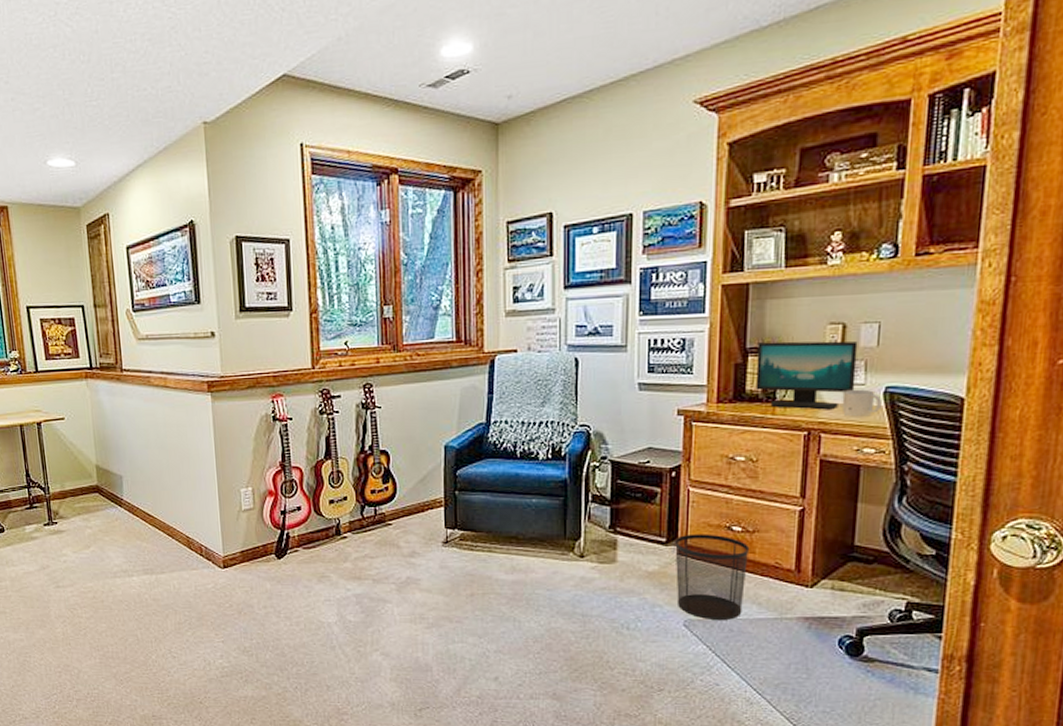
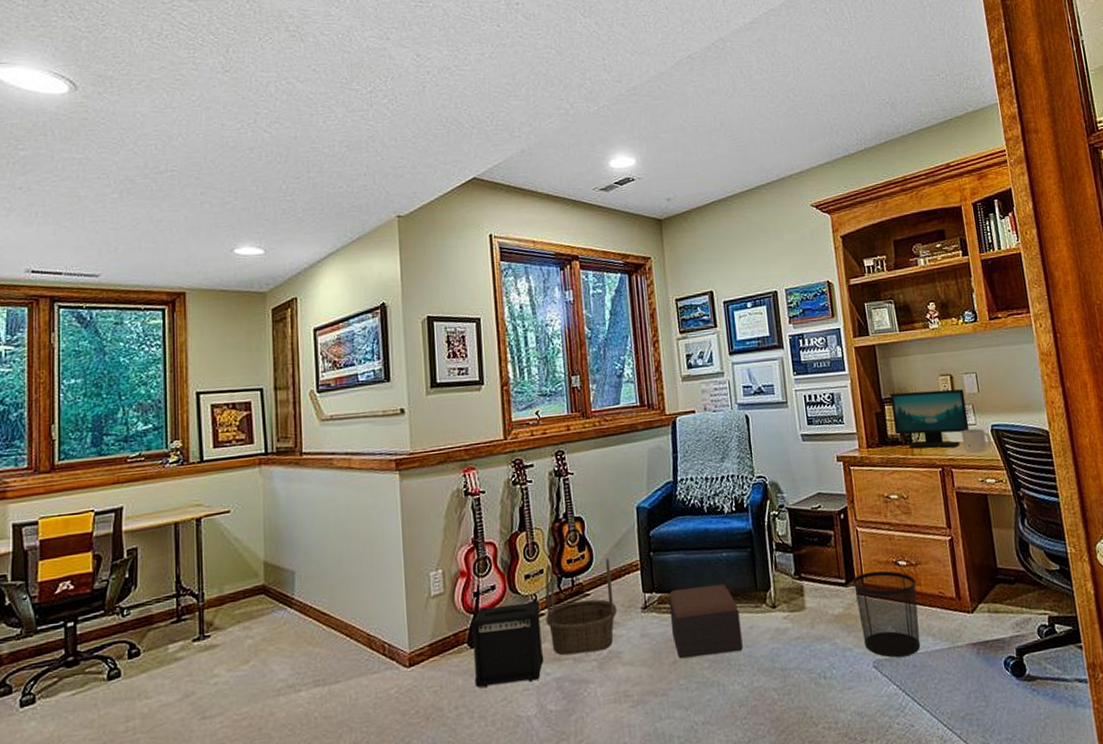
amplifier: none [278,525,345,595] -> present [471,601,544,688]
basket: none [348,492,418,576] -> present [545,558,618,656]
footstool: none [471,528,544,593] -> present [668,583,743,659]

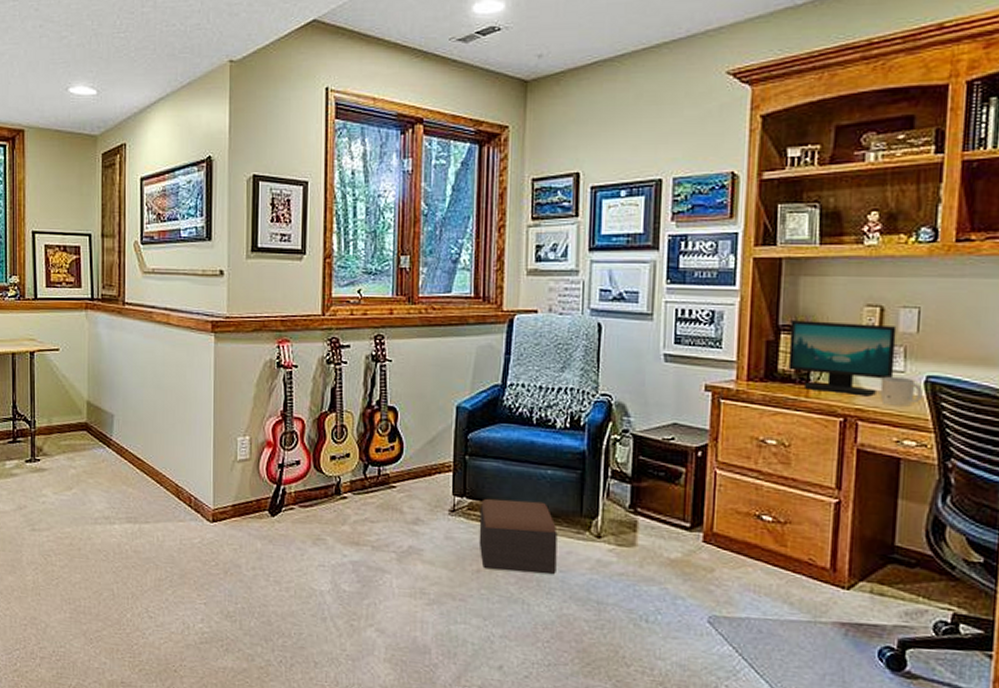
amplifier: present [471,601,544,688] -> none [272,480,344,560]
basket: present [545,558,618,656] -> none [347,450,423,545]
waste bin: present [853,570,921,658] -> none [699,520,781,619]

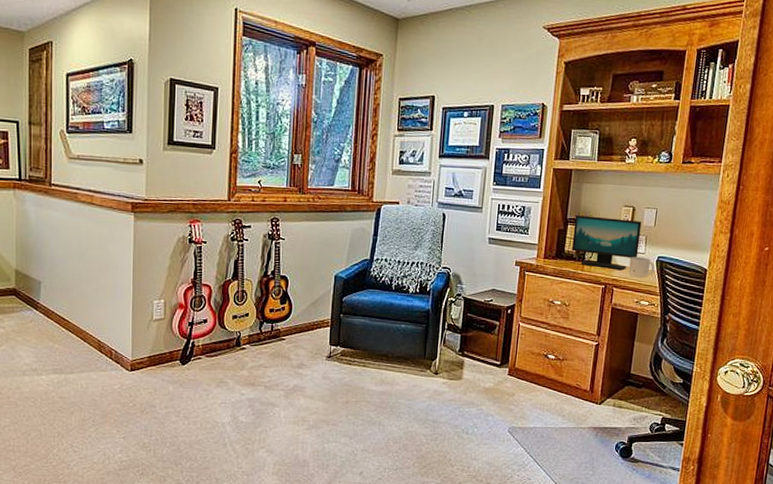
footstool: present [479,498,558,574] -> none [348,346,407,402]

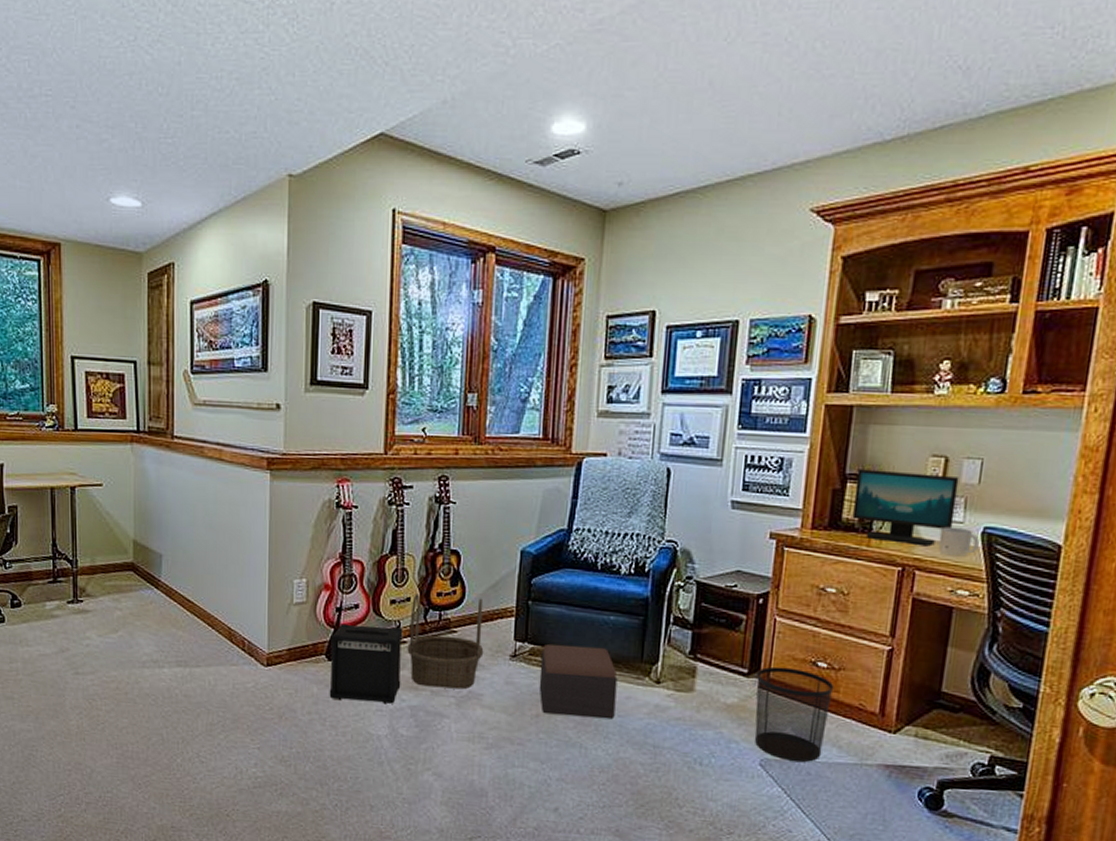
amplifier: none [183,335,243,398] -> present [329,623,403,705]
basket: none [246,310,306,384] -> present [407,593,484,690]
footstool: none [348,346,407,402] -> present [539,643,618,718]
waste bin: none [505,359,560,428] -> present [754,666,835,762]

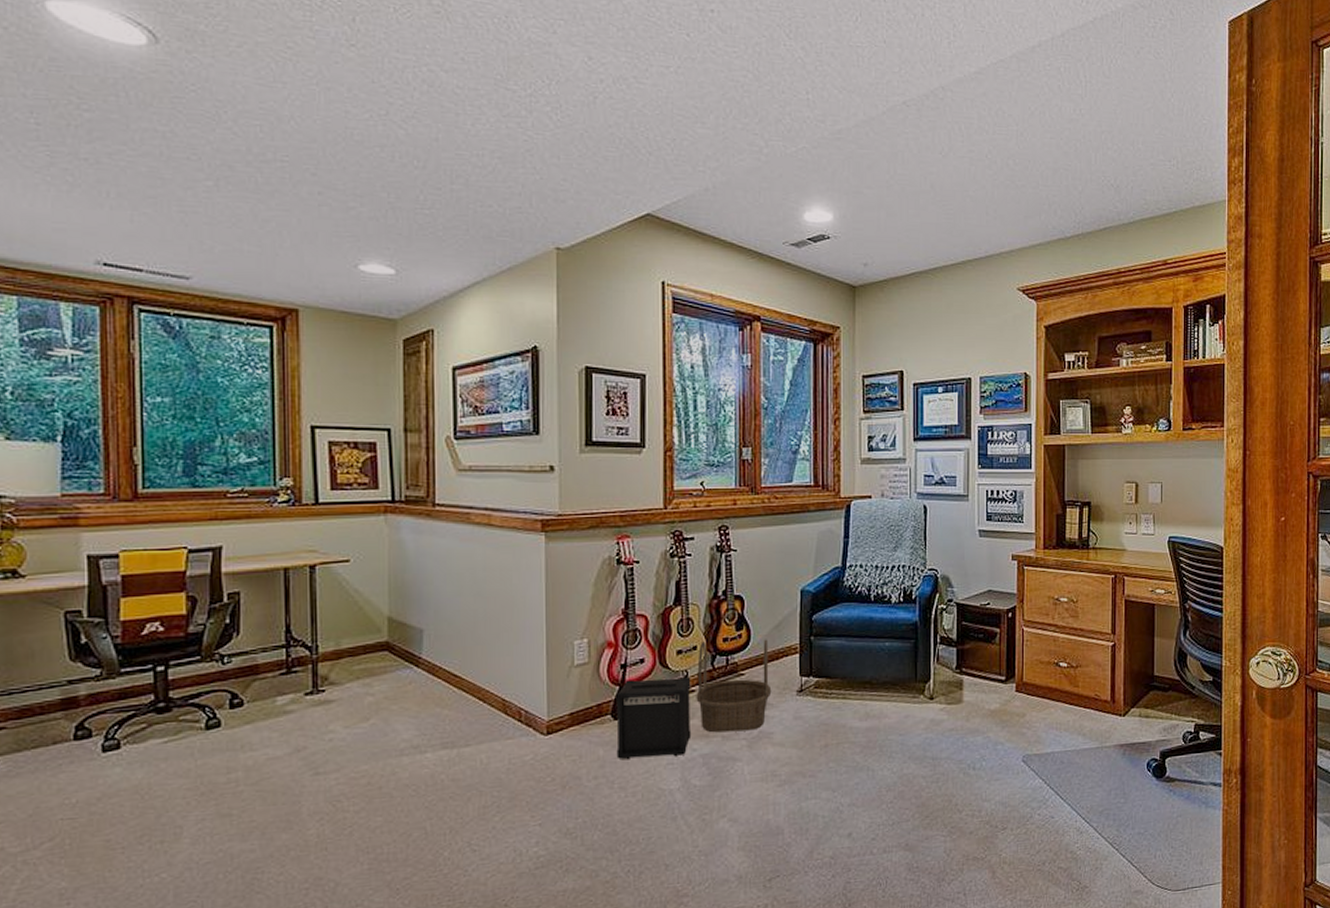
footstool: present [539,643,618,718] -> none [825,672,896,743]
waste bin: present [754,666,835,762] -> none [1013,670,1074,753]
computer monitor: present [852,469,960,547] -> none [1073,496,1147,556]
mug: present [938,526,980,558] -> none [1138,538,1167,564]

